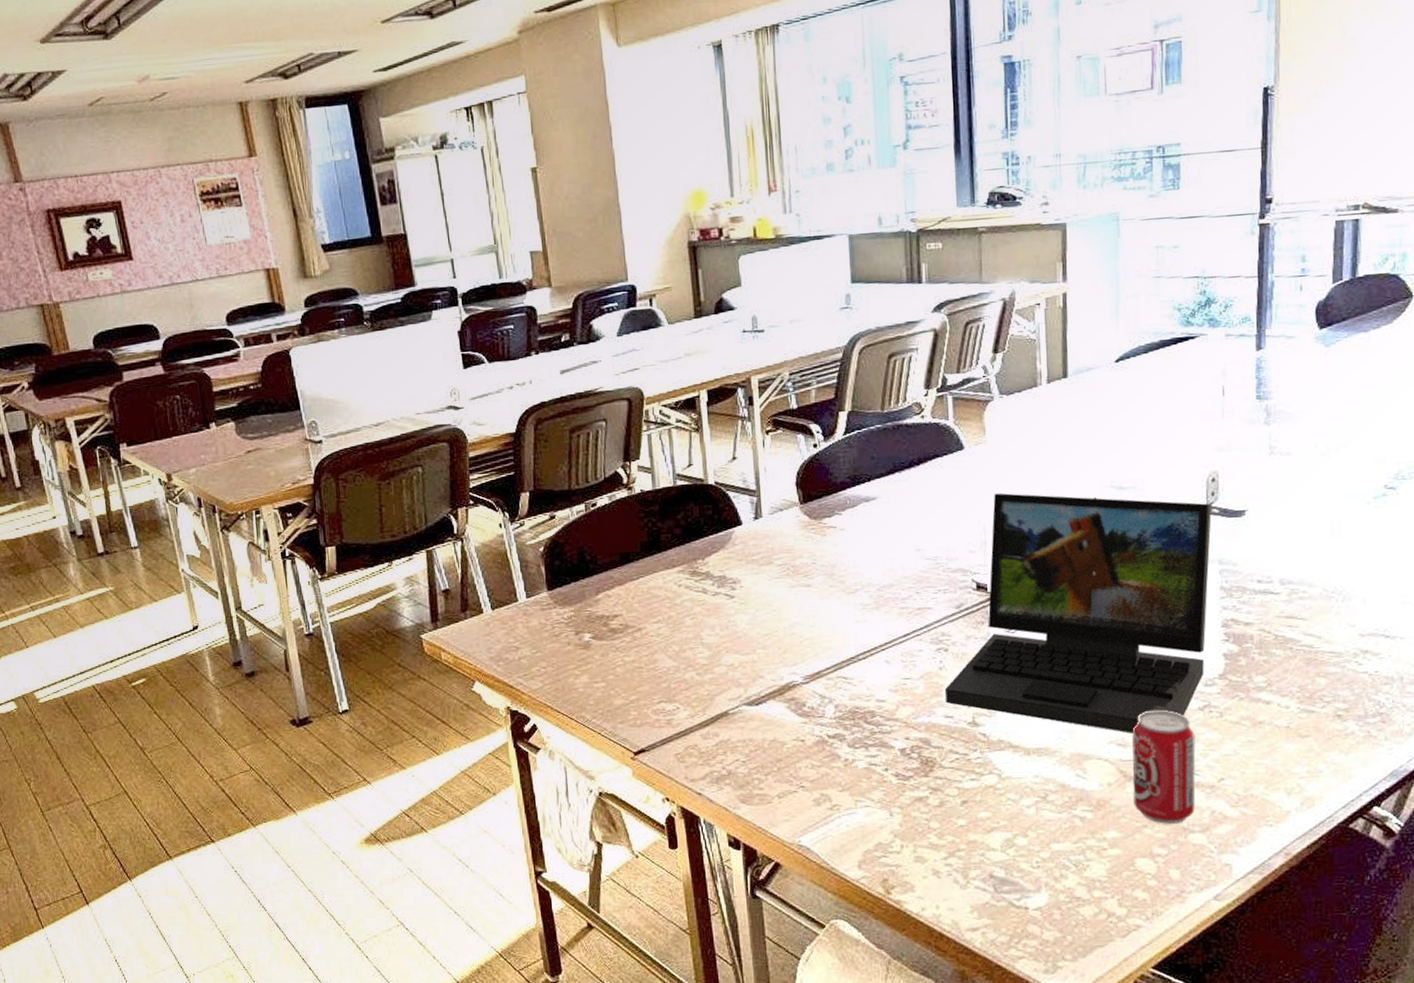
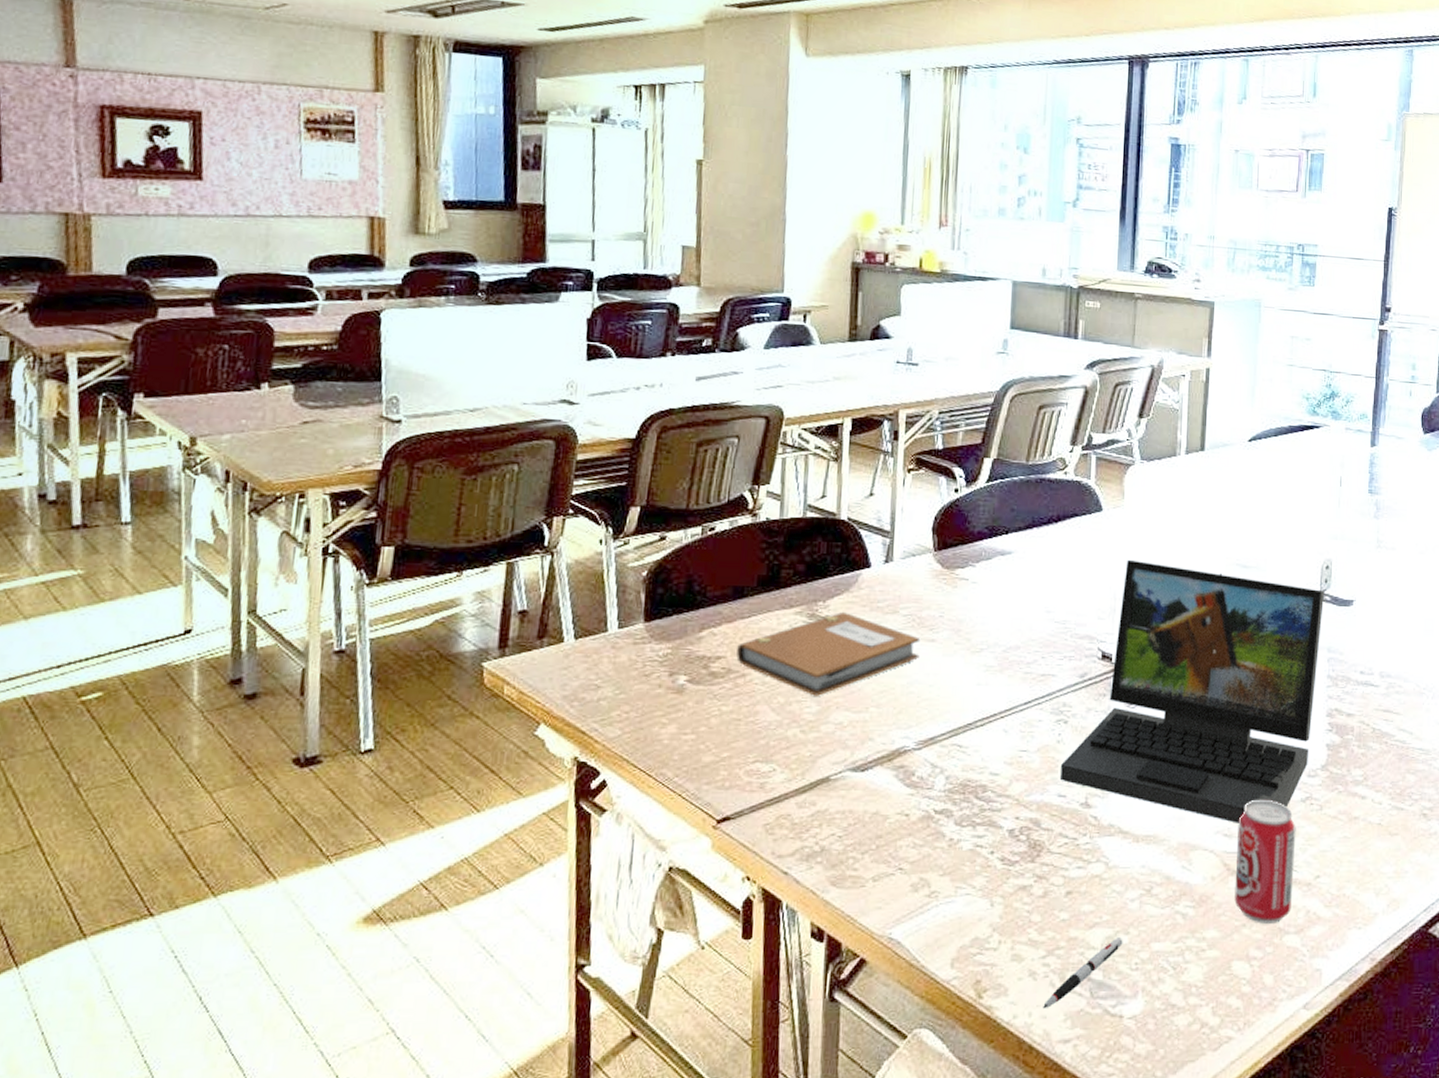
notebook: none [631,567,798,643] -> present [736,612,921,696]
pen: none [949,840,1022,903] -> present [1043,938,1123,1010]

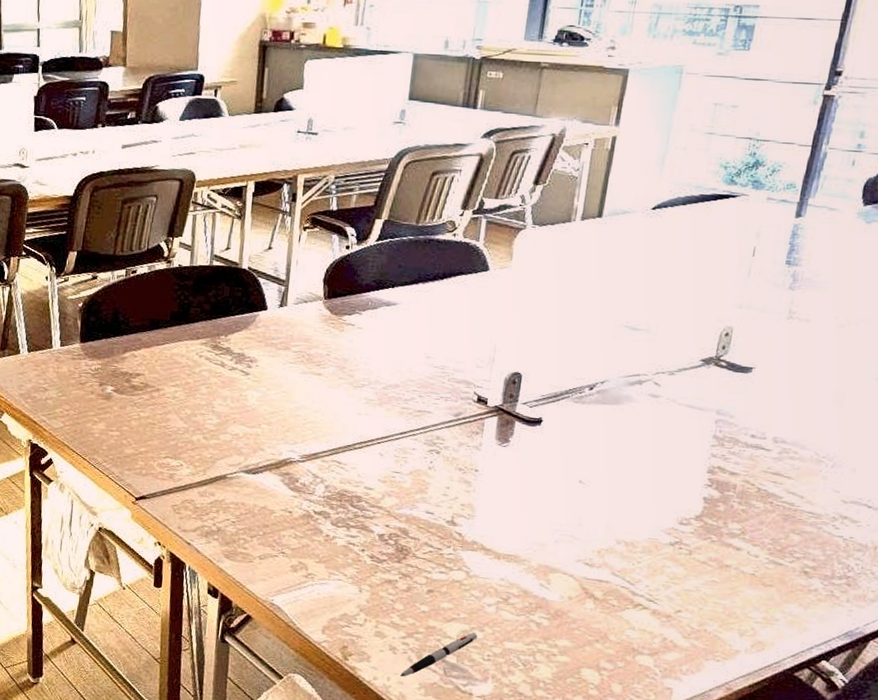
notebook: present [736,612,921,696] -> none [152,345,309,411]
laptop: present [1061,559,1325,823] -> none [429,316,721,556]
beverage can: present [1234,799,1296,924] -> none [589,537,661,644]

